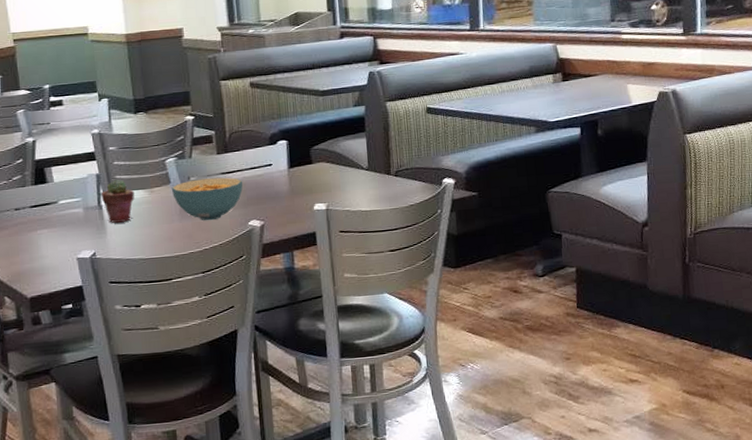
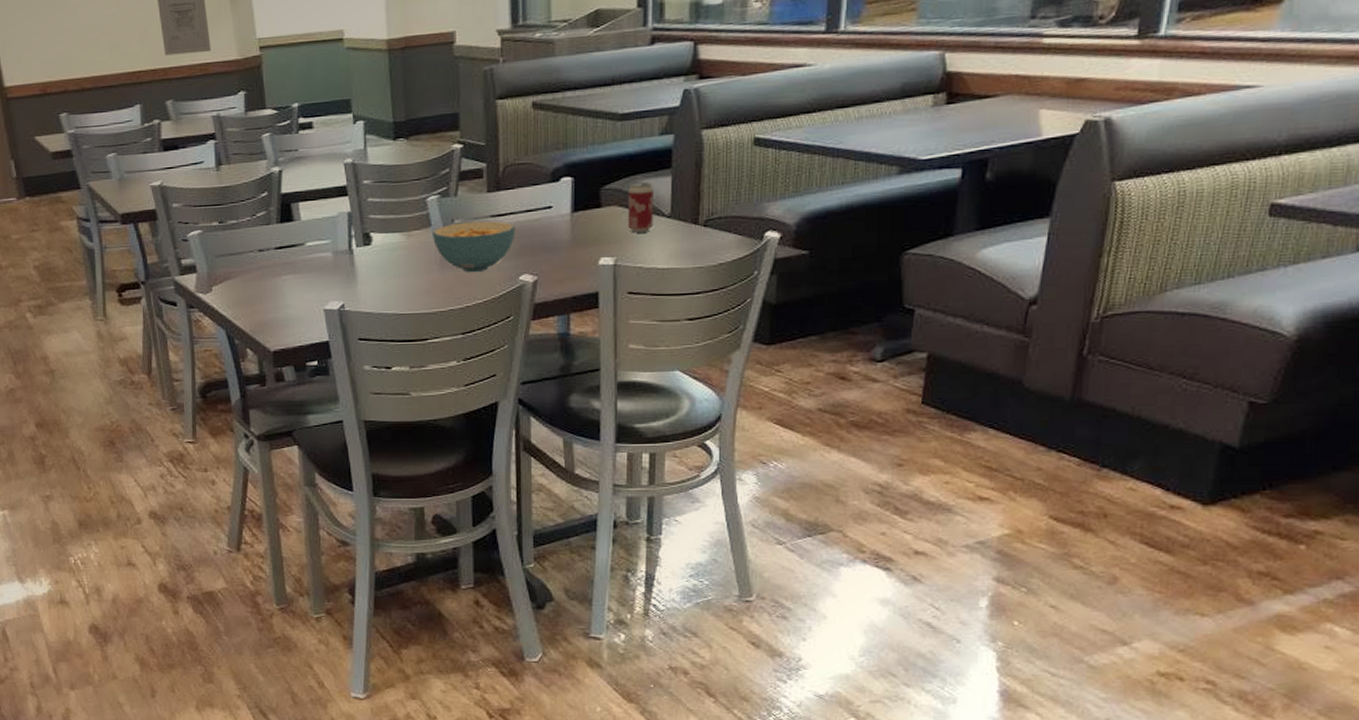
potted succulent: present [101,180,135,223] -> none [352,220,390,271]
beverage can: none [333,143,355,183] -> present [628,182,653,233]

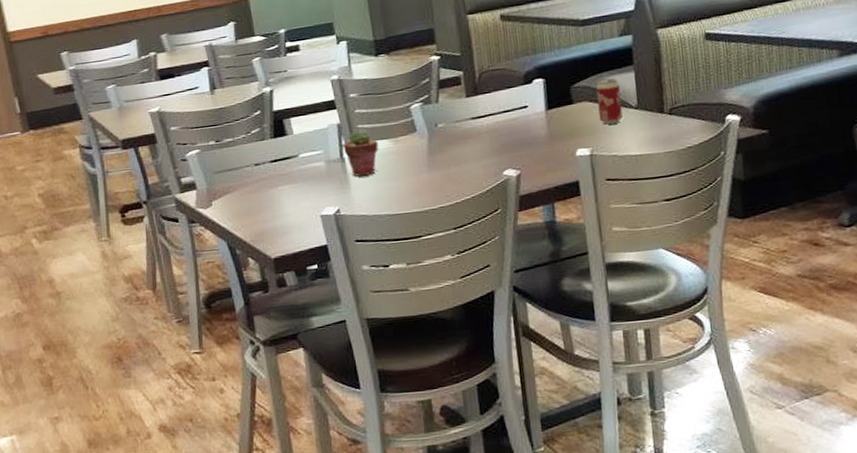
potted succulent: none [352,220,390,271] -> present [343,129,379,177]
cereal bowl: present [431,221,516,273] -> none [417,122,496,172]

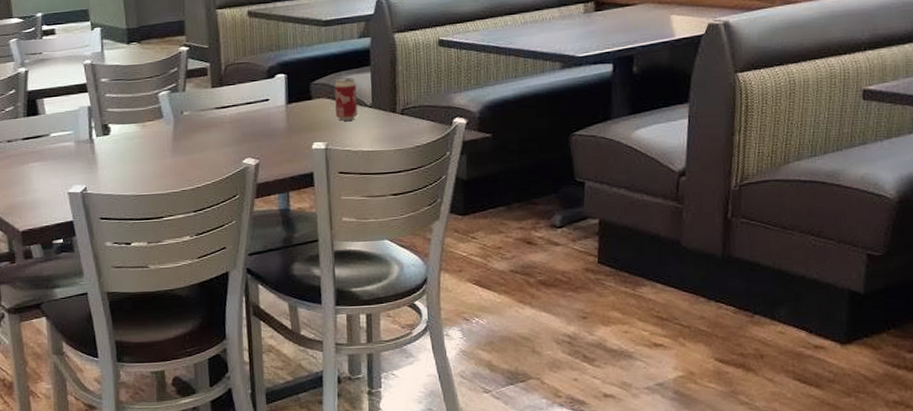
potted succulent: present [343,129,379,177] -> none [92,113,126,158]

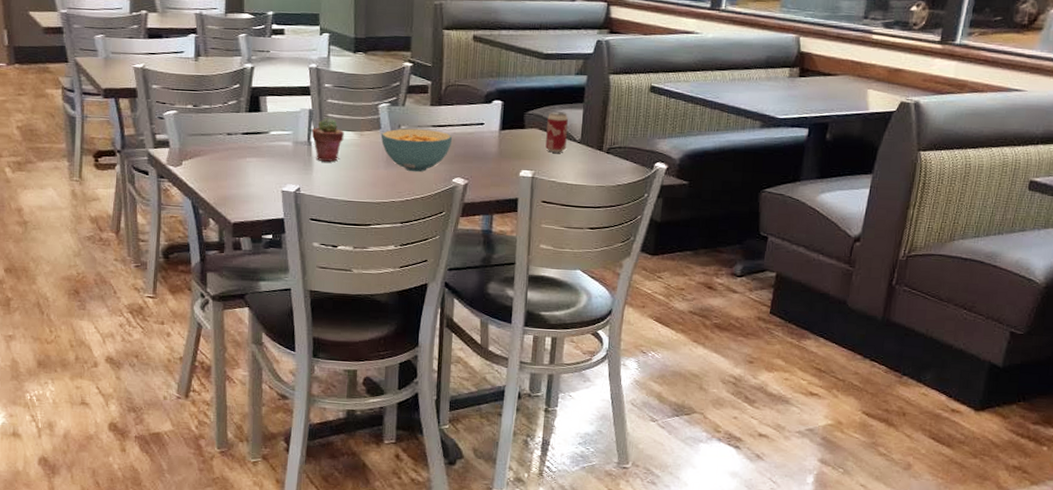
potted succulent: none [92,113,126,158] -> present [311,118,344,162]
cereal bowl: none [163,112,238,158] -> present [381,128,453,172]

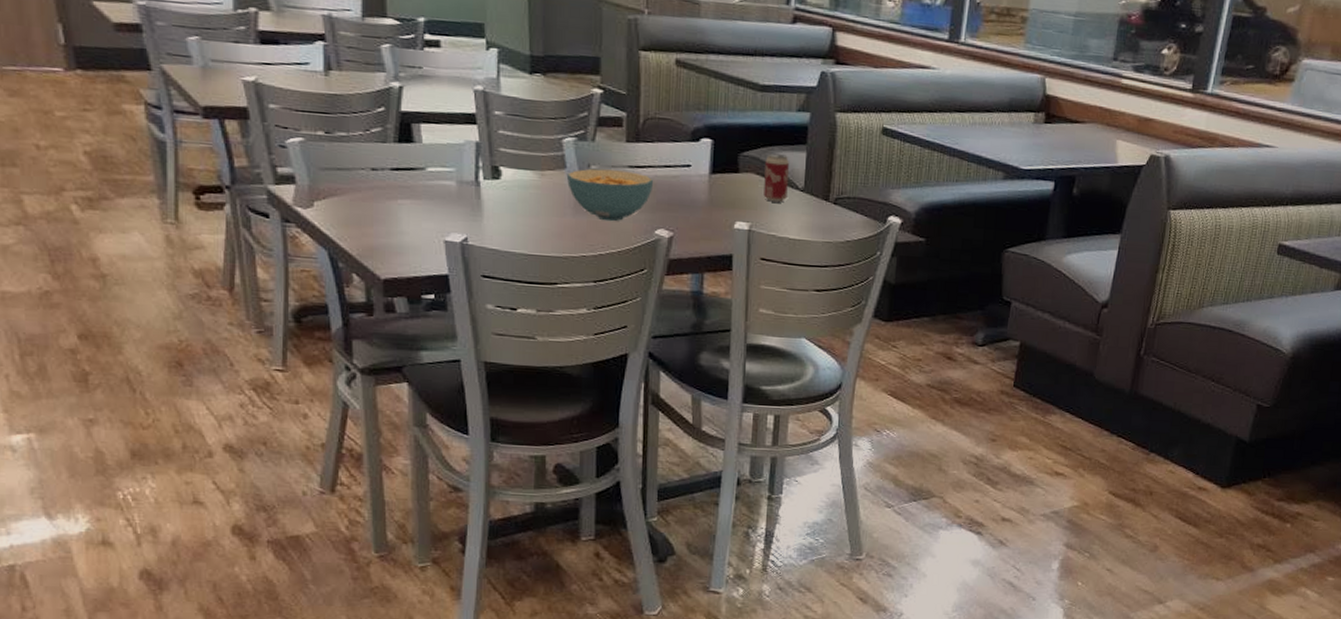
potted succulent: present [311,118,344,162] -> none [479,153,521,207]

